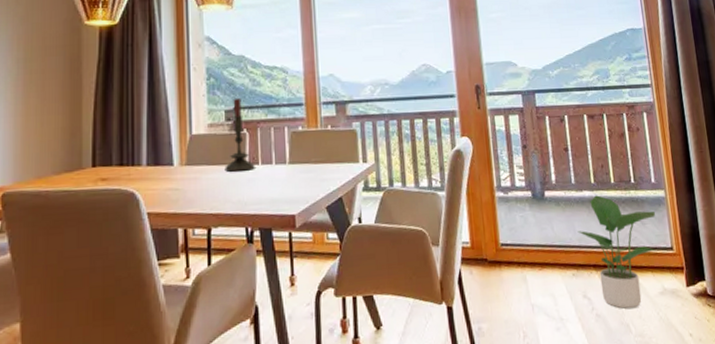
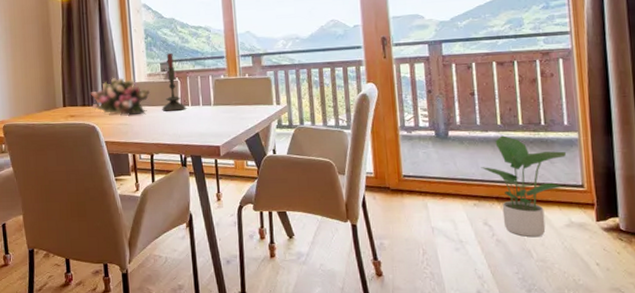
flower arrangement: none [132,127,211,176] -> present [91,77,151,114]

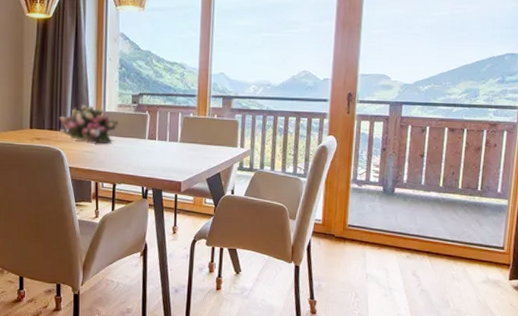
candle: present [162,51,186,111] -> none [129,84,153,144]
potted plant: present [481,135,567,238] -> none [418,196,495,290]

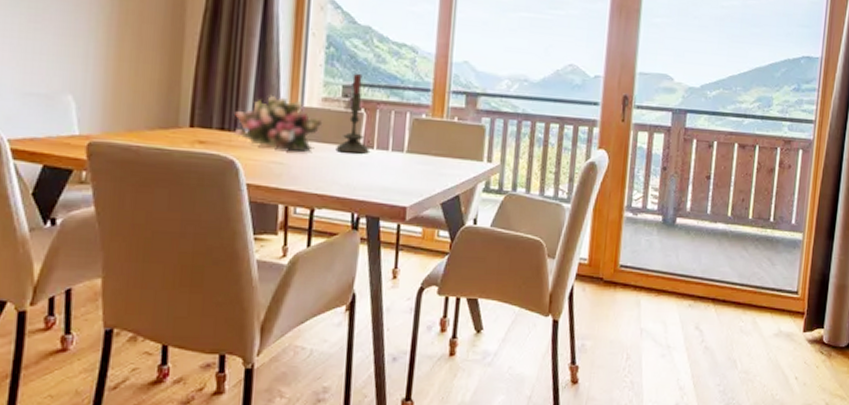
candle: none [129,84,153,144] -> present [336,71,369,154]

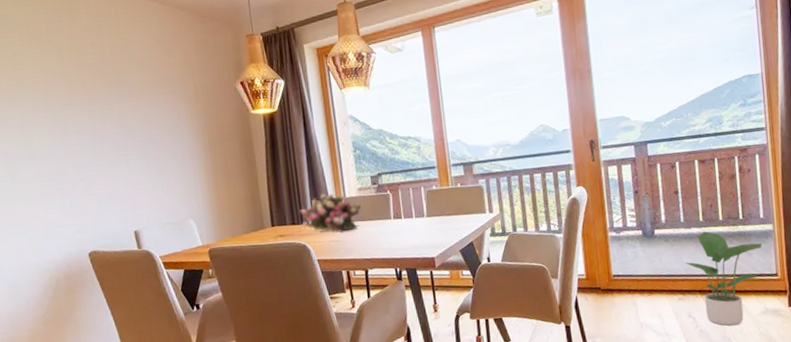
candle: present [336,71,369,154] -> none [374,164,399,226]
potted plant: none [703,229,789,346] -> present [685,231,763,326]

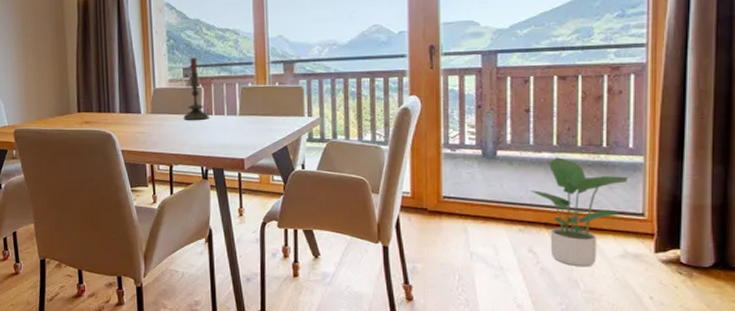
flower arrangement: present [300,193,362,231] -> none [107,82,171,122]
candle: none [374,164,399,226] -> present [183,56,209,120]

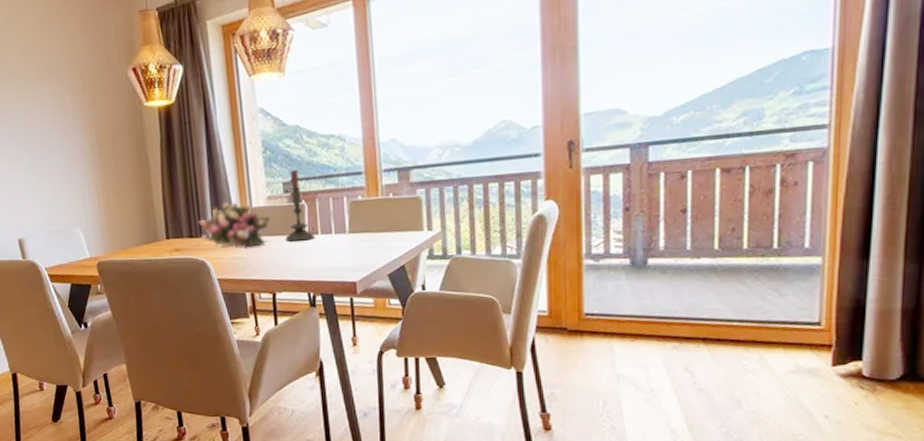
flower arrangement: none [107,82,171,122] -> present [198,201,271,246]
potted plant: present [530,157,629,267] -> none [686,262,803,386]

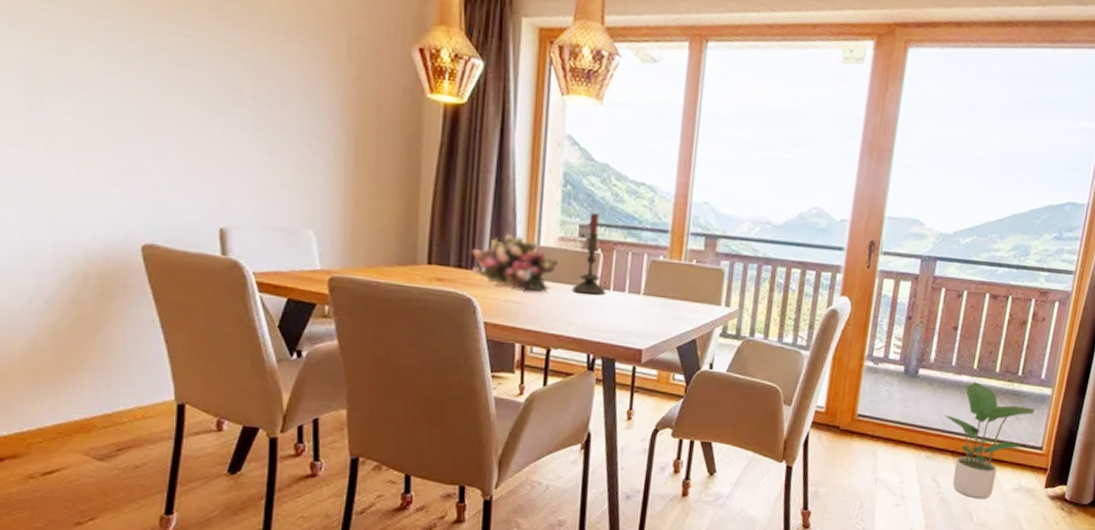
potted plant: none [686,262,803,386] -> present [944,381,1036,499]

